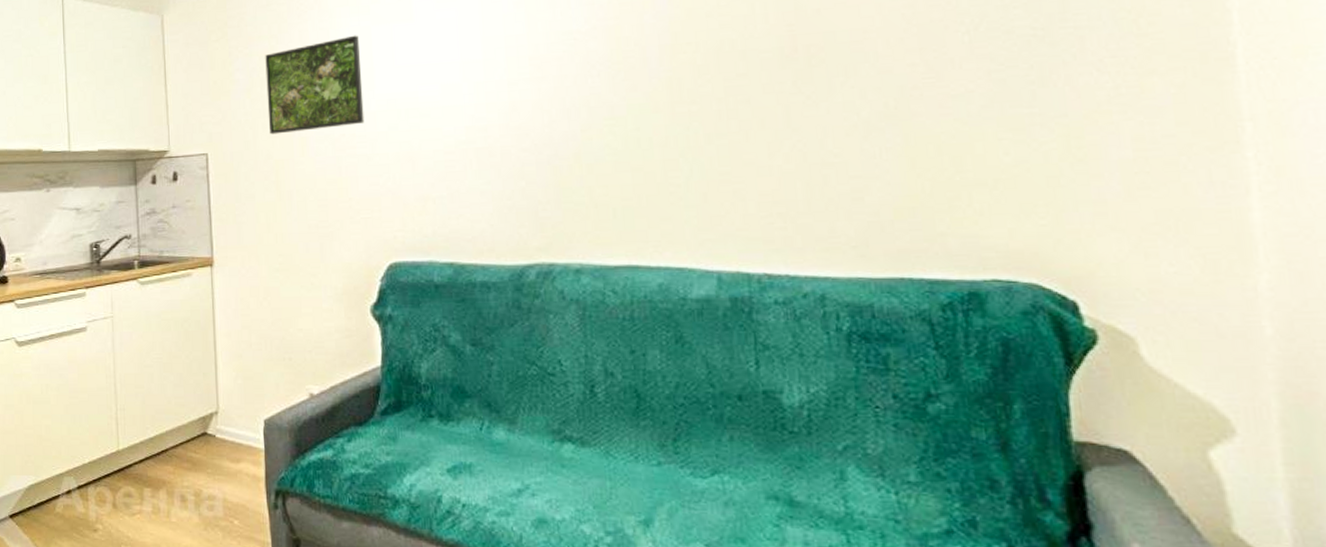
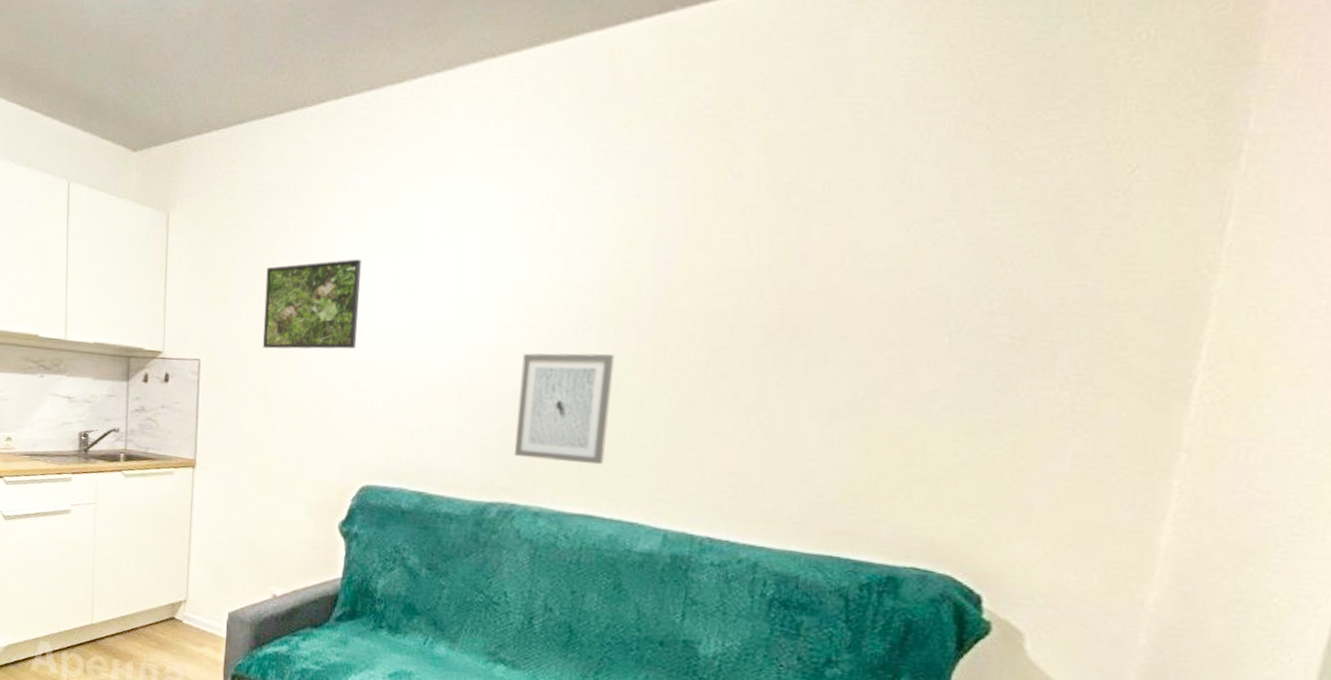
wall art: none [535,95,640,213] -> present [513,352,615,465]

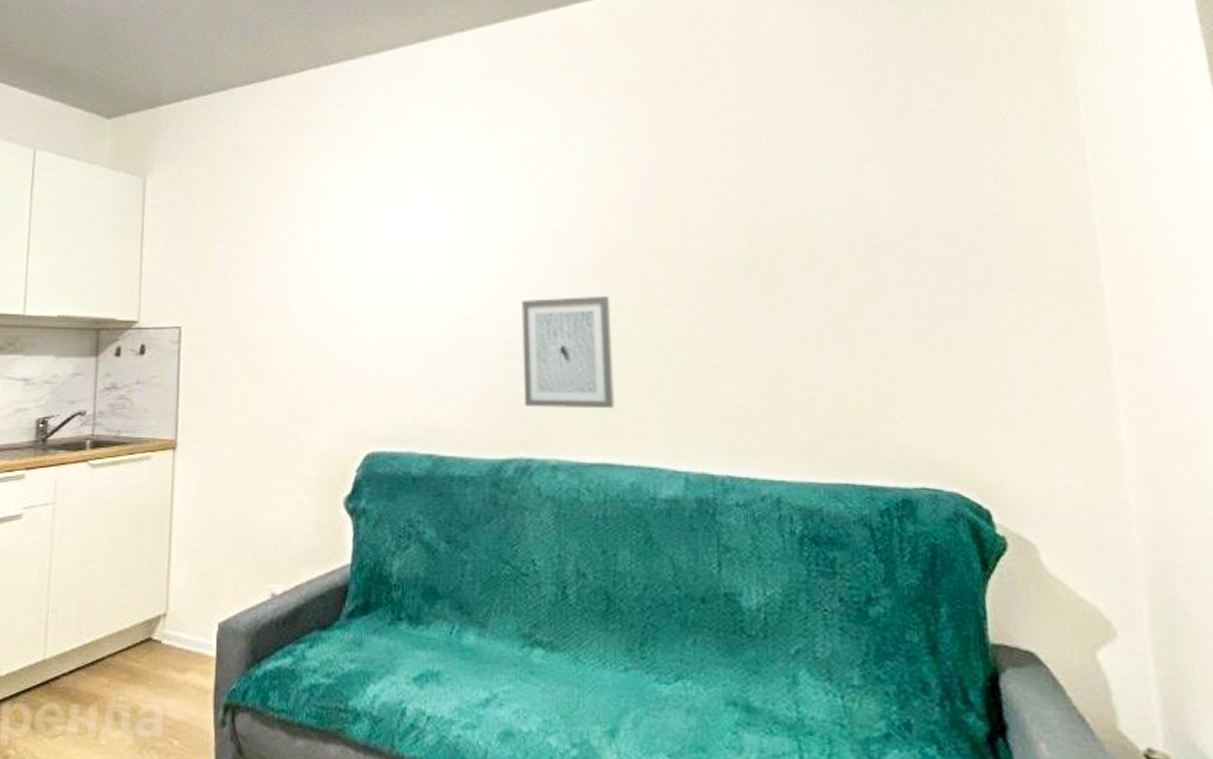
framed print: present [263,259,361,349] -> none [250,215,352,311]

